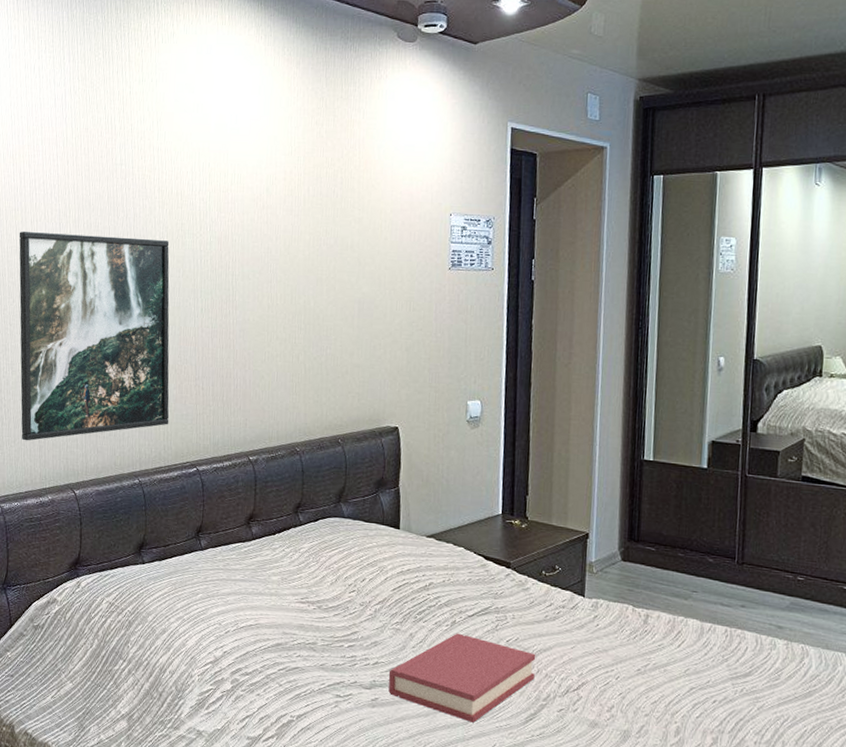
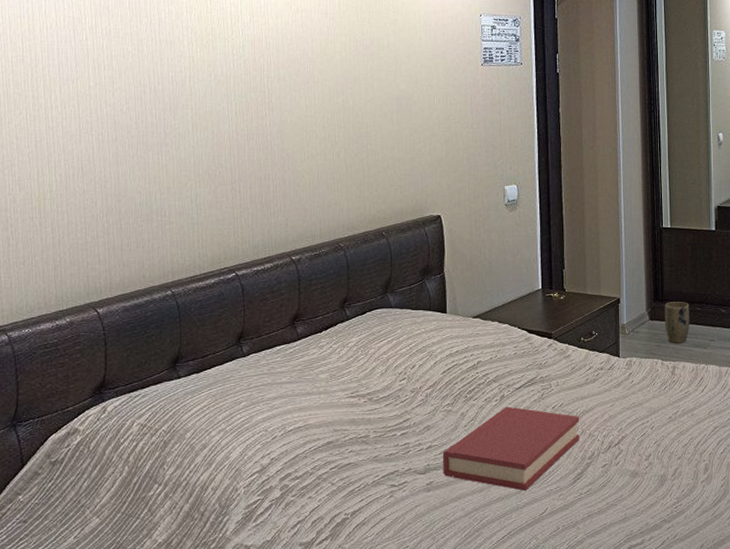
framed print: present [19,231,170,441] -> none [25,40,204,262]
plant pot: none [639,543,670,590] -> present [664,302,690,343]

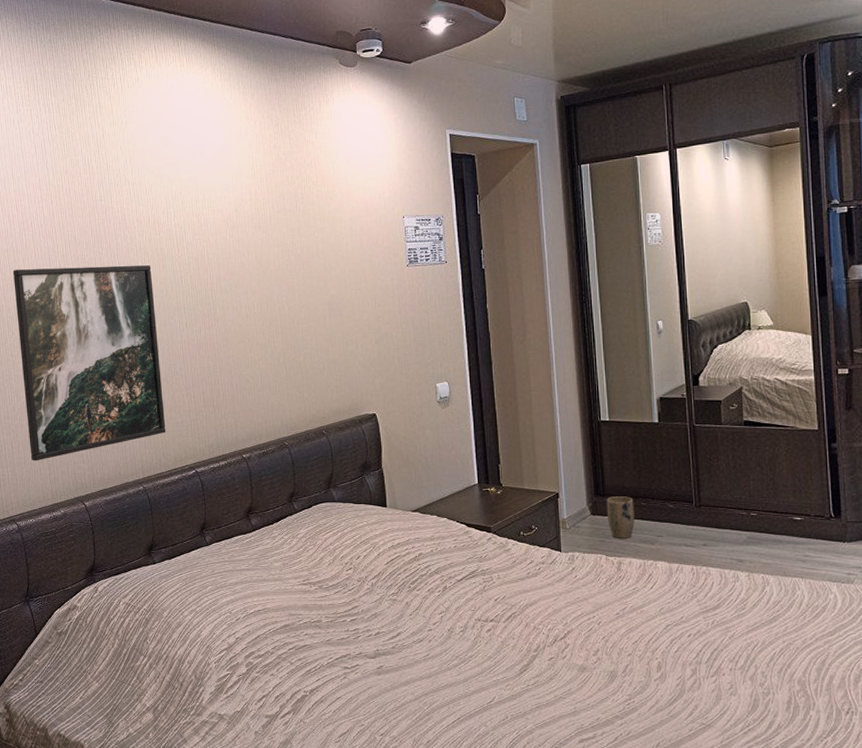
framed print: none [25,40,204,262] -> present [13,265,166,461]
hardback book: present [442,406,580,491] -> none [390,597,524,679]

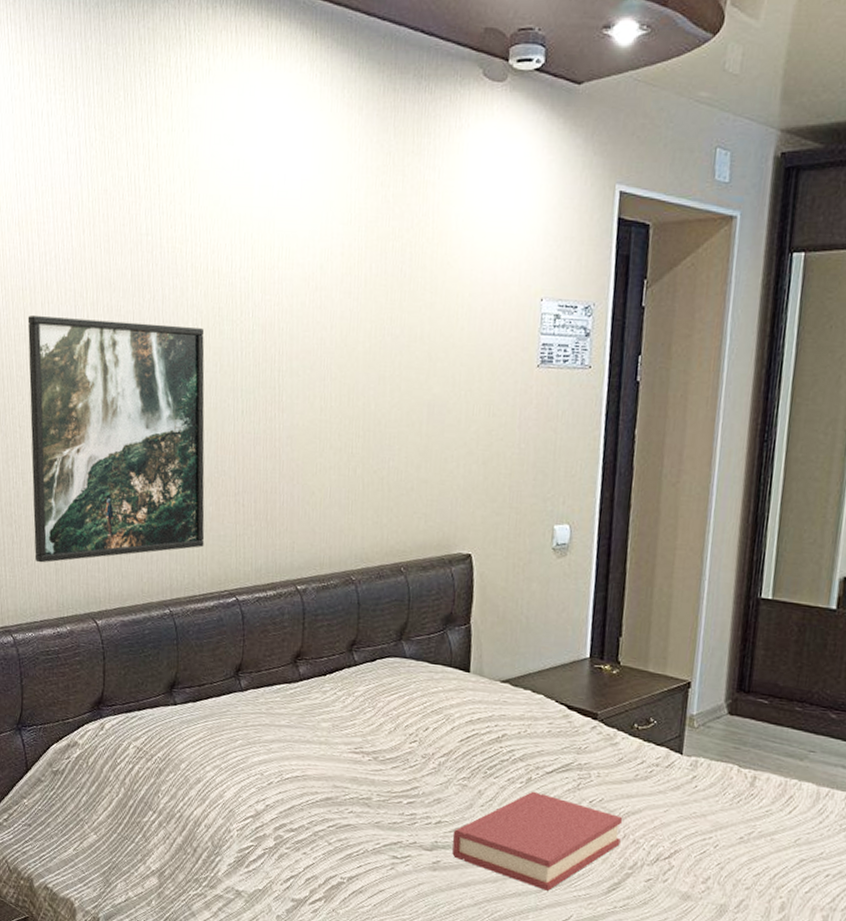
hardback book: none [390,597,524,679] -> present [452,791,623,891]
plant pot: present [606,496,635,539] -> none [748,695,786,749]

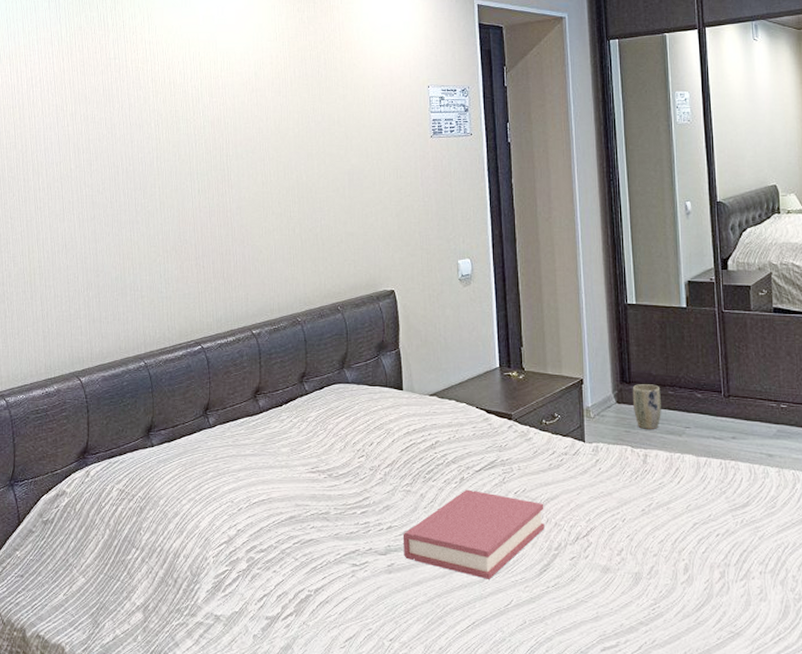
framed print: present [27,316,205,563] -> none [17,127,172,332]
plant pot: none [748,695,786,749] -> present [632,384,661,429]

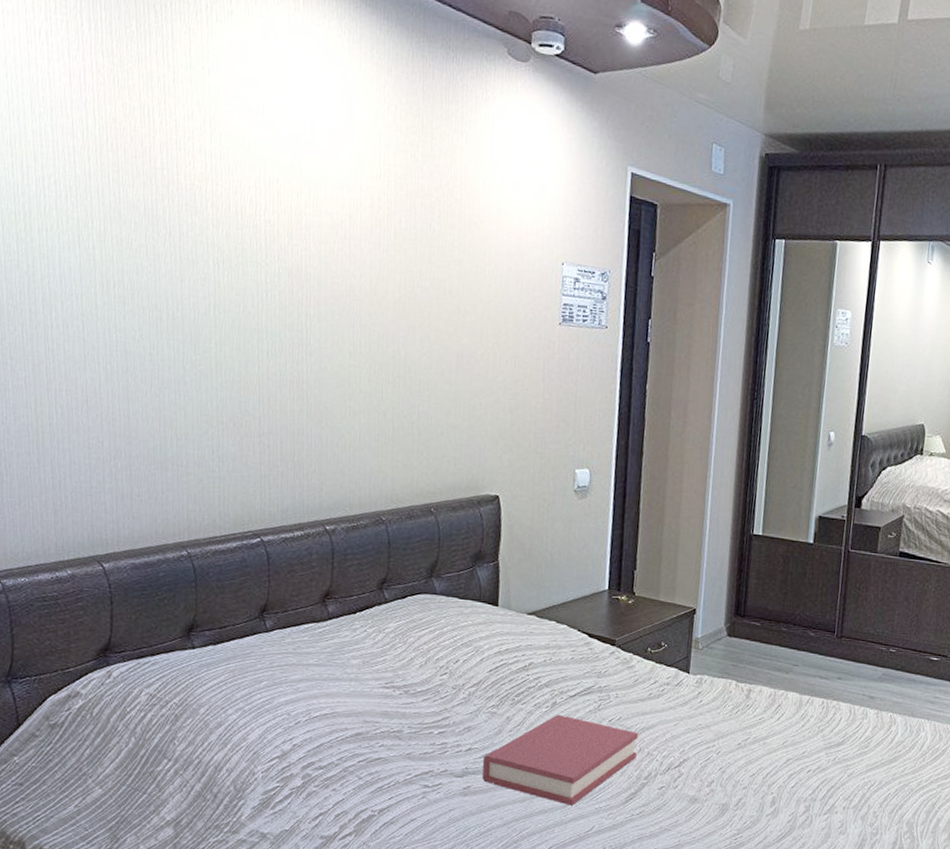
plant pot: present [632,384,661,429] -> none [744,618,775,665]

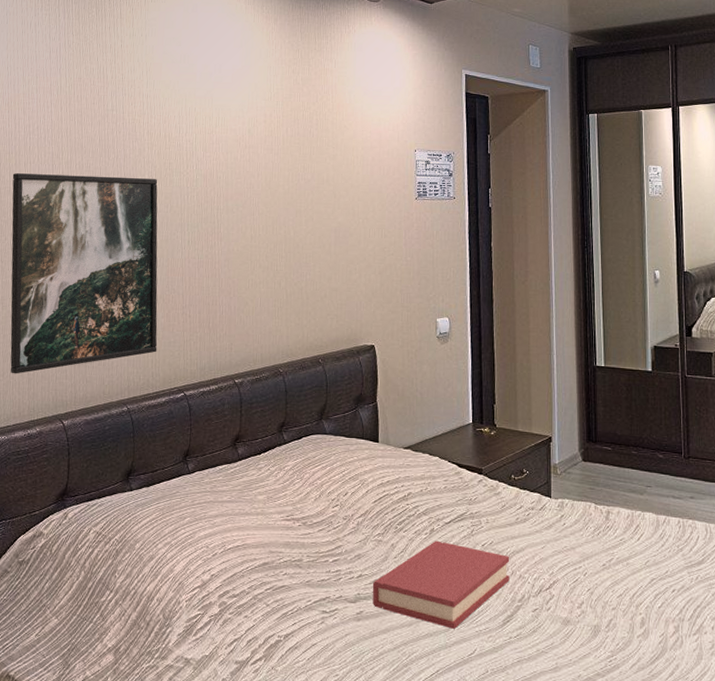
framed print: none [21,242,227,504] -> present [10,173,158,374]

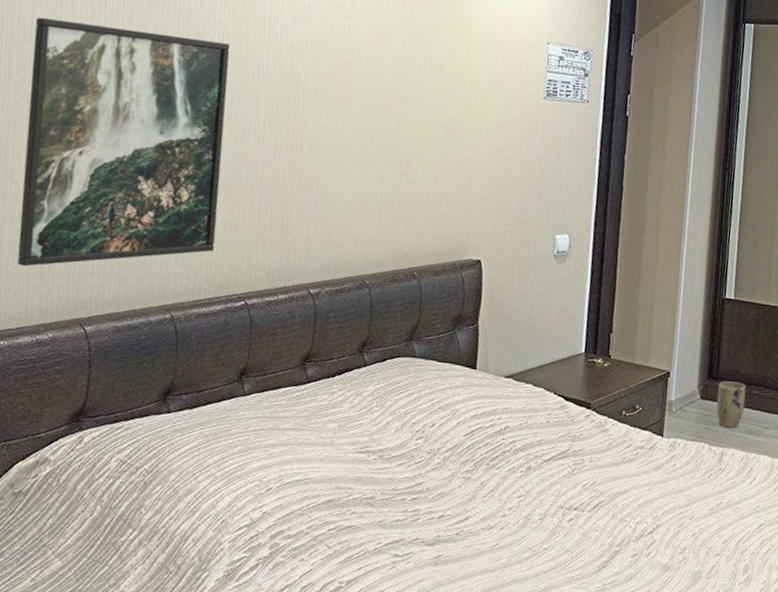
hardback book: present [372,540,510,629] -> none [453,479,612,575]
plant pot: none [598,443,625,487] -> present [716,381,746,428]

